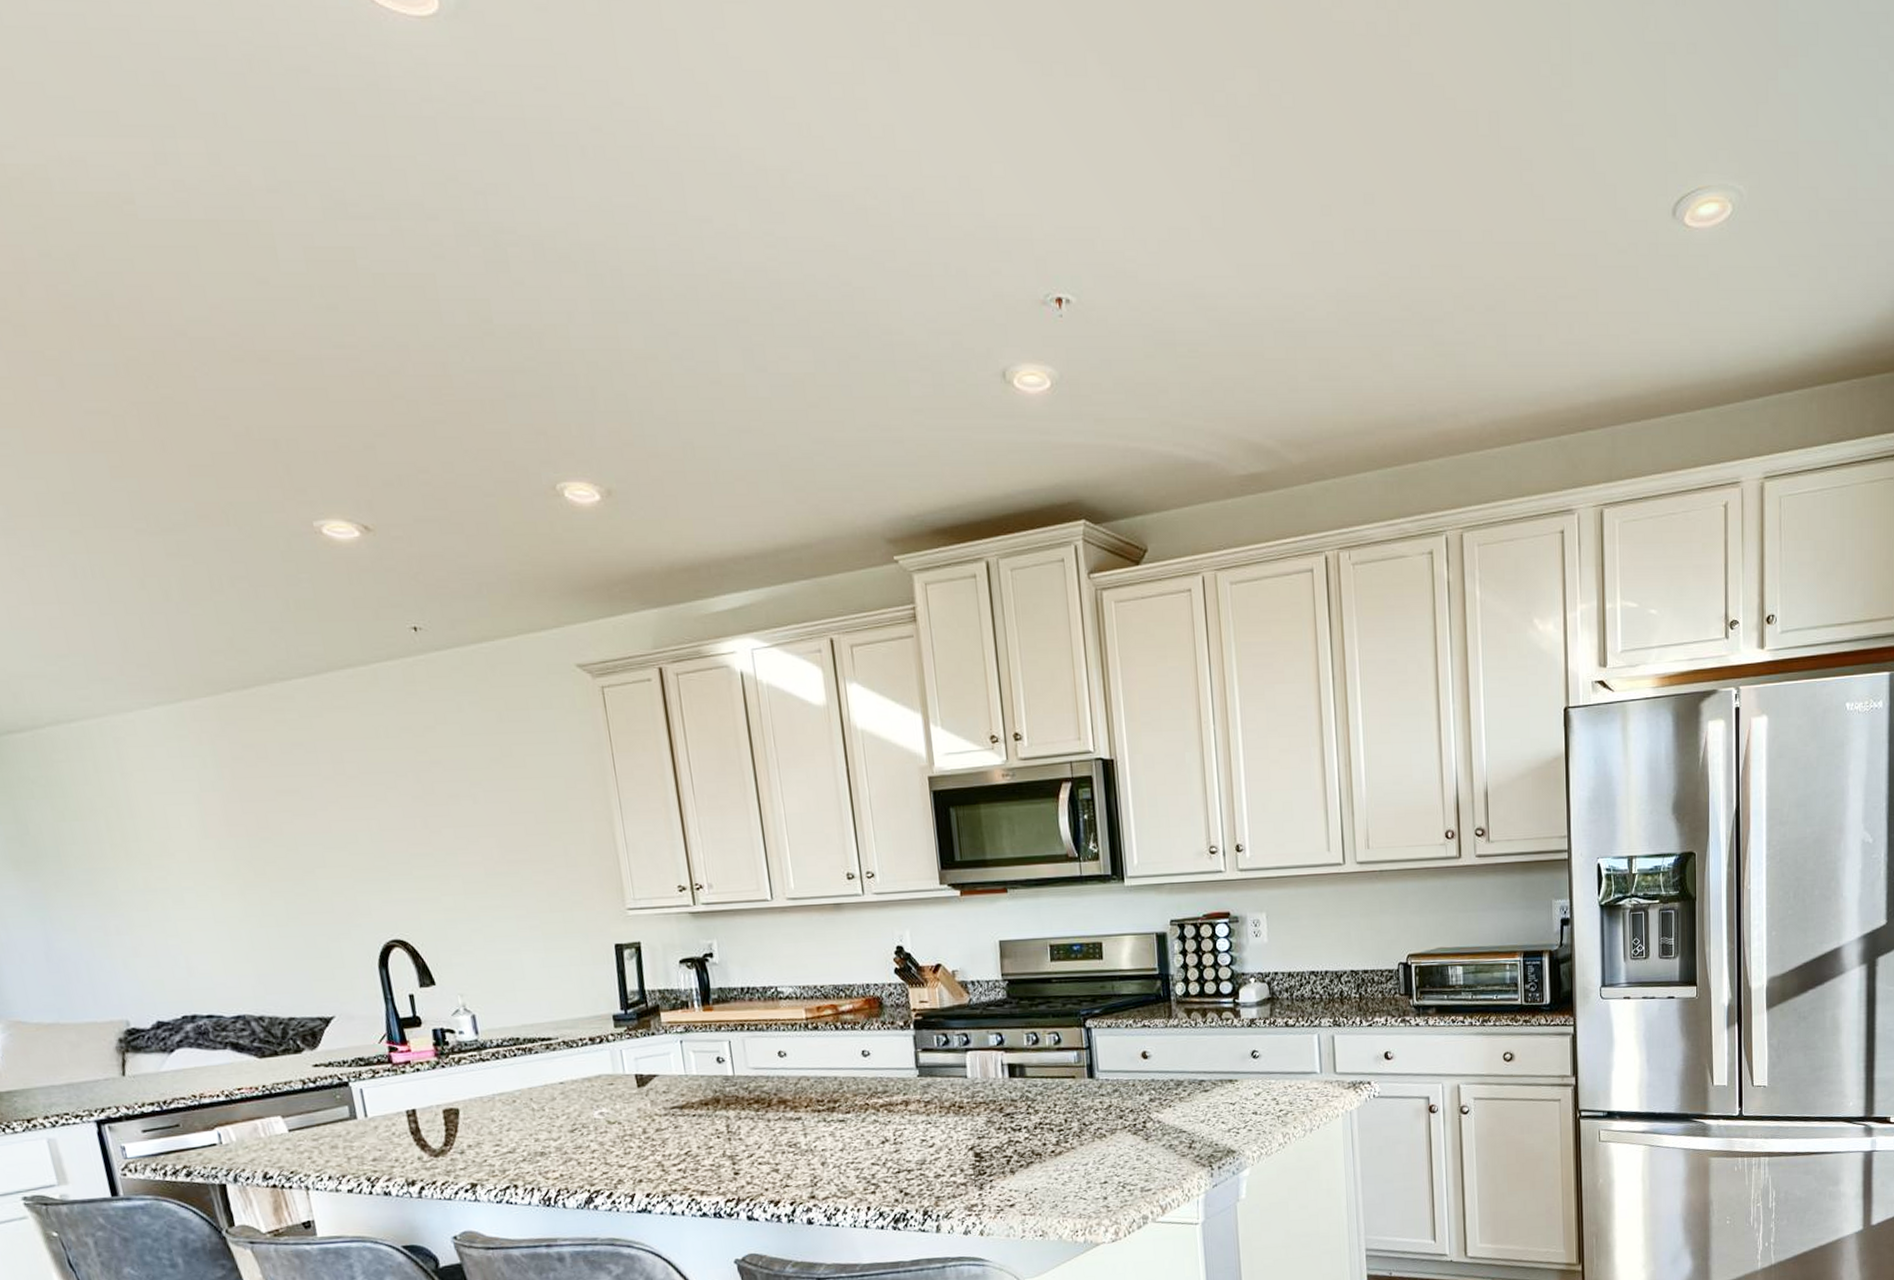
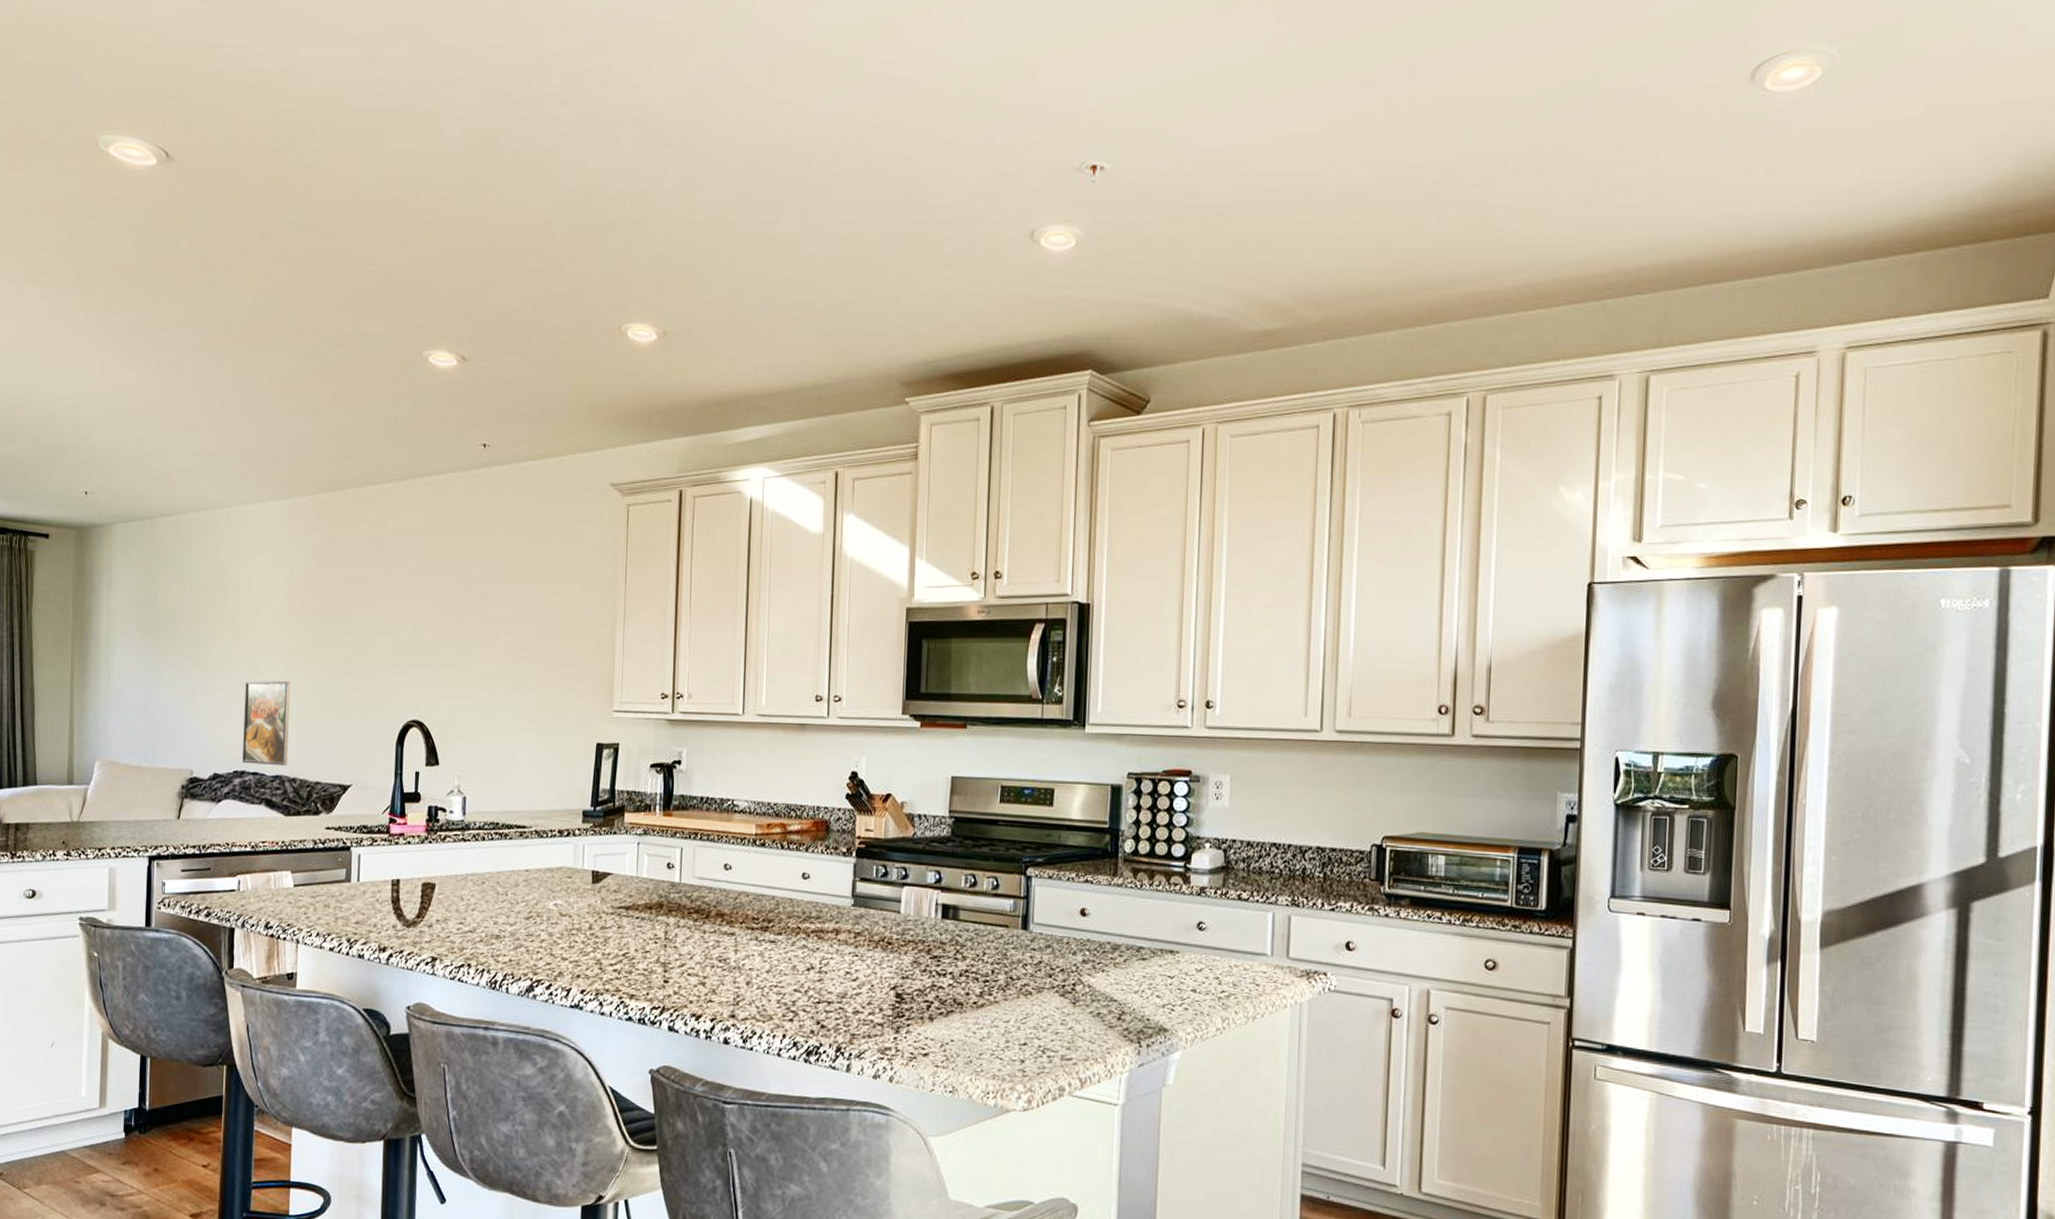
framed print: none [172,910,249,1007] -> present [242,680,290,765]

